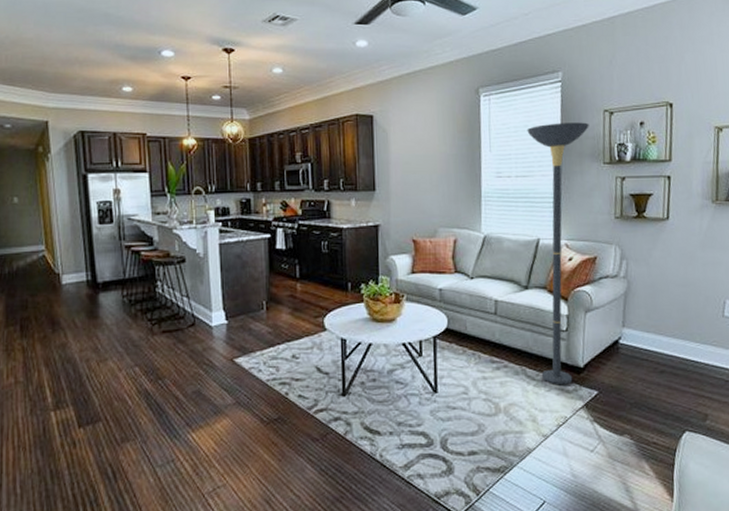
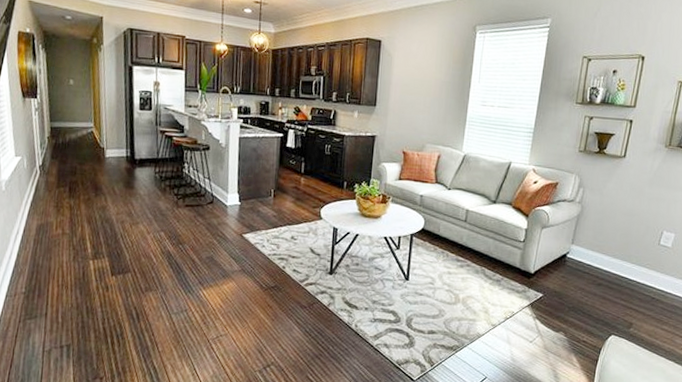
floor lamp: present [527,122,589,385] -> none [497,63,568,286]

